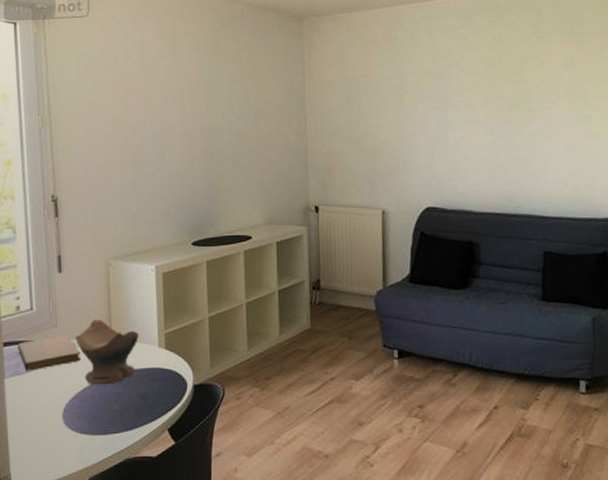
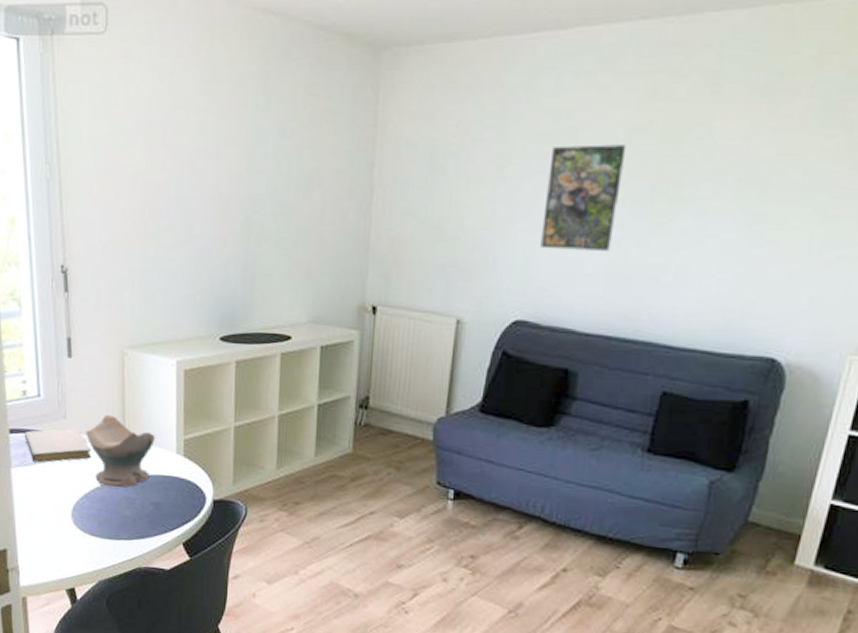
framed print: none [435,75,488,152] -> present [540,144,627,251]

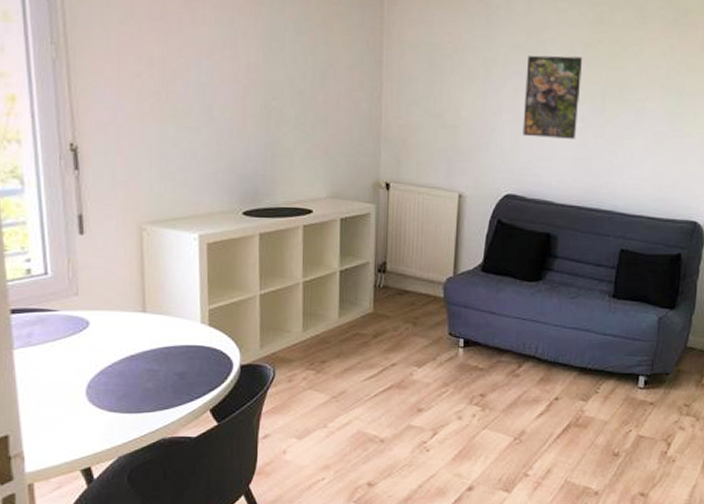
notebook: present [24,428,92,463] -> none [29,305,109,342]
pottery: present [86,415,155,488] -> none [101,290,178,361]

